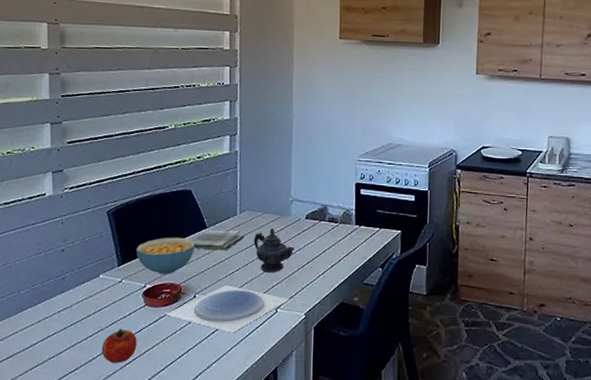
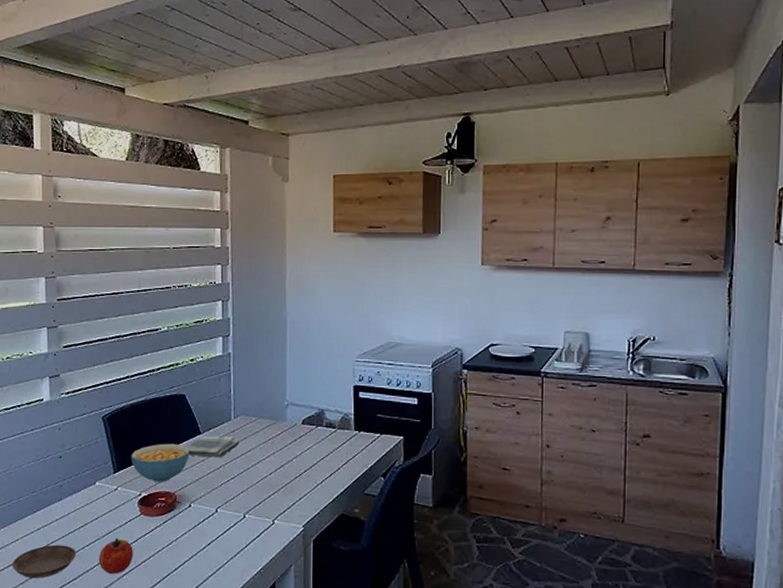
saucer: none [11,336,79,369] -> present [12,544,77,578]
plate: present [166,285,289,333] -> none [162,494,287,545]
teapot: present [253,227,295,273] -> none [248,433,291,482]

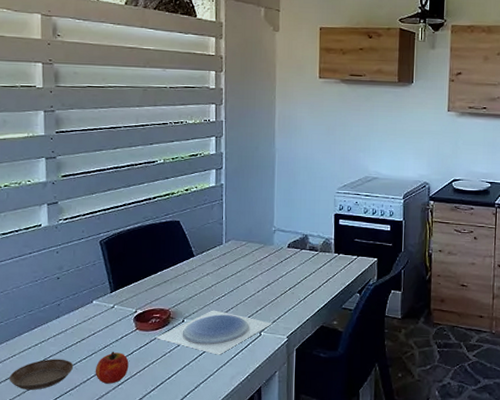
cereal bowl: present [131,443,190,482] -> none [127,265,183,300]
plate: none [162,494,287,545] -> present [156,310,272,355]
dish towel: present [186,436,239,458] -> none [180,258,230,278]

